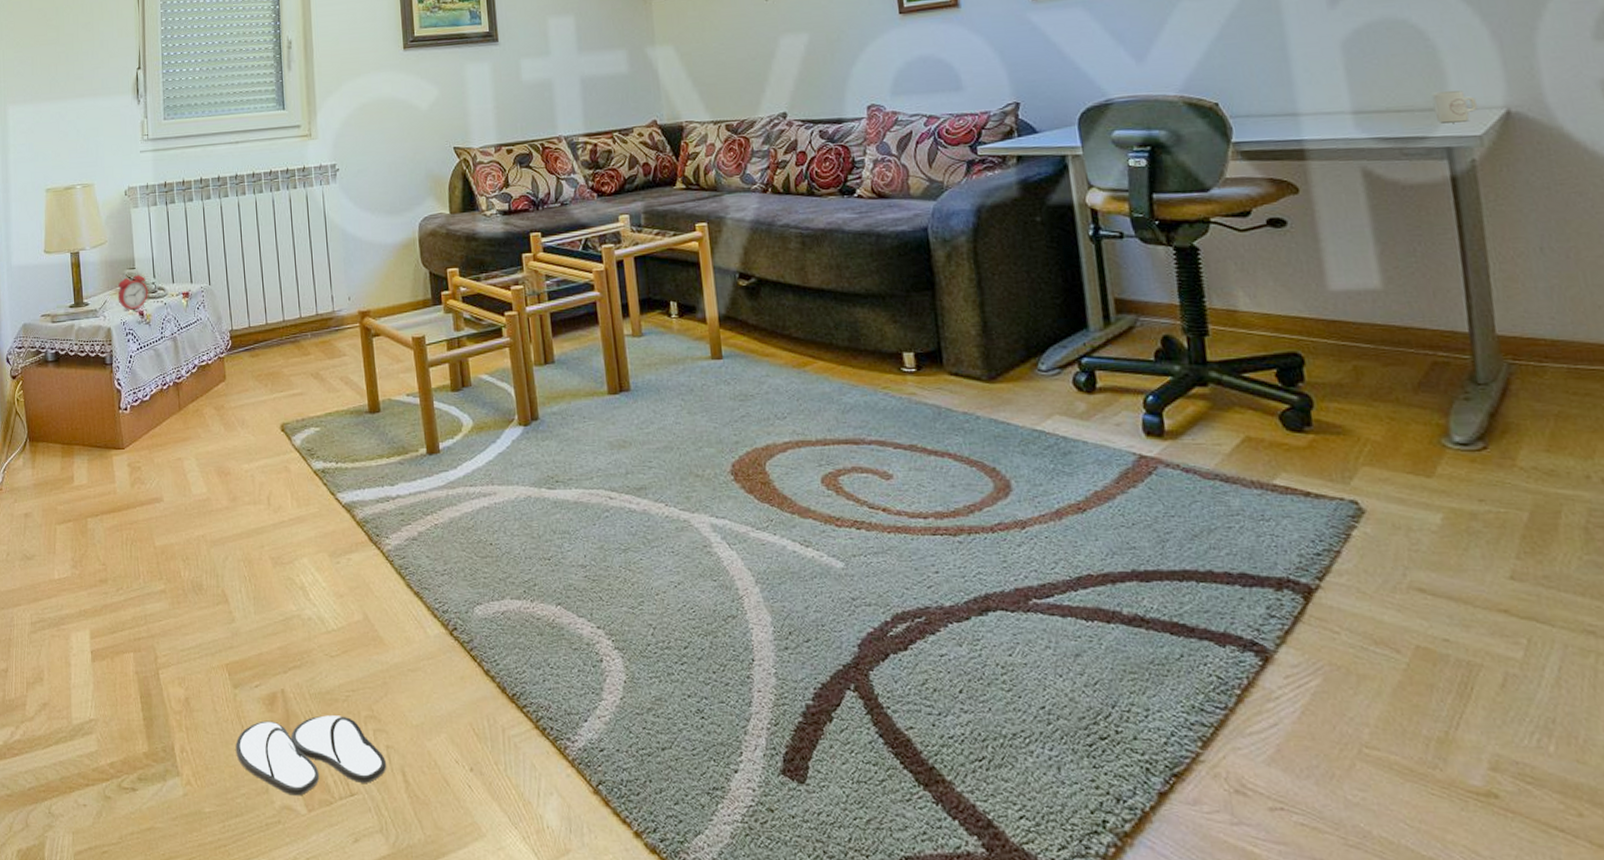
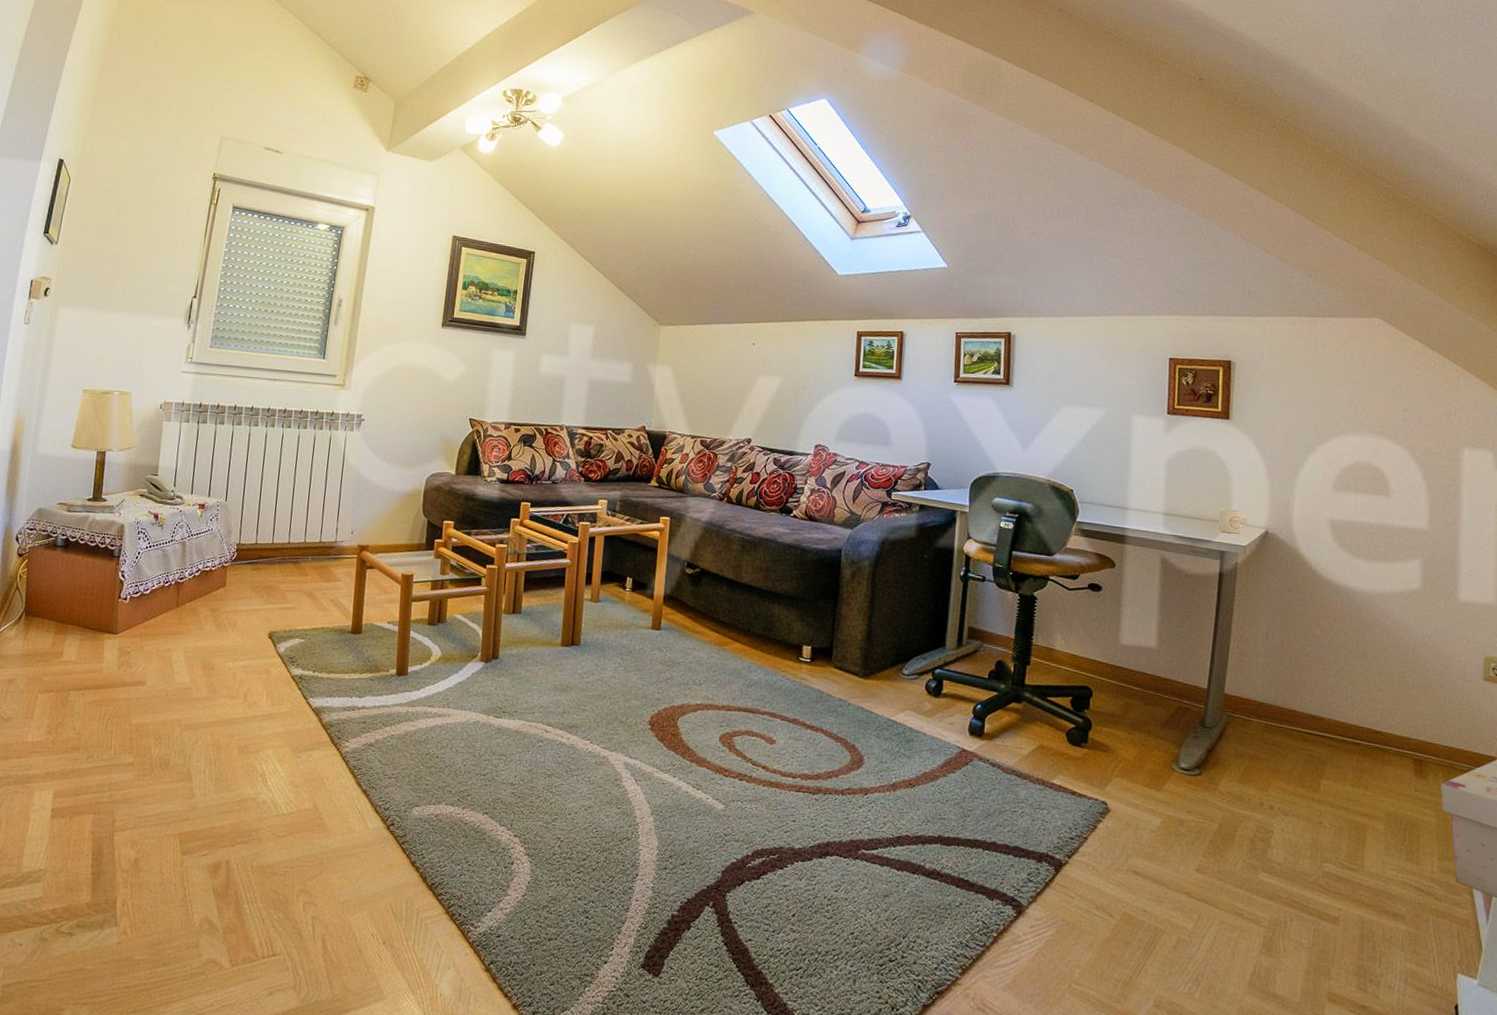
alarm clock: present [117,270,148,311] -> none [136,476,167,512]
slippers: present [235,715,386,796] -> none [174,885,310,952]

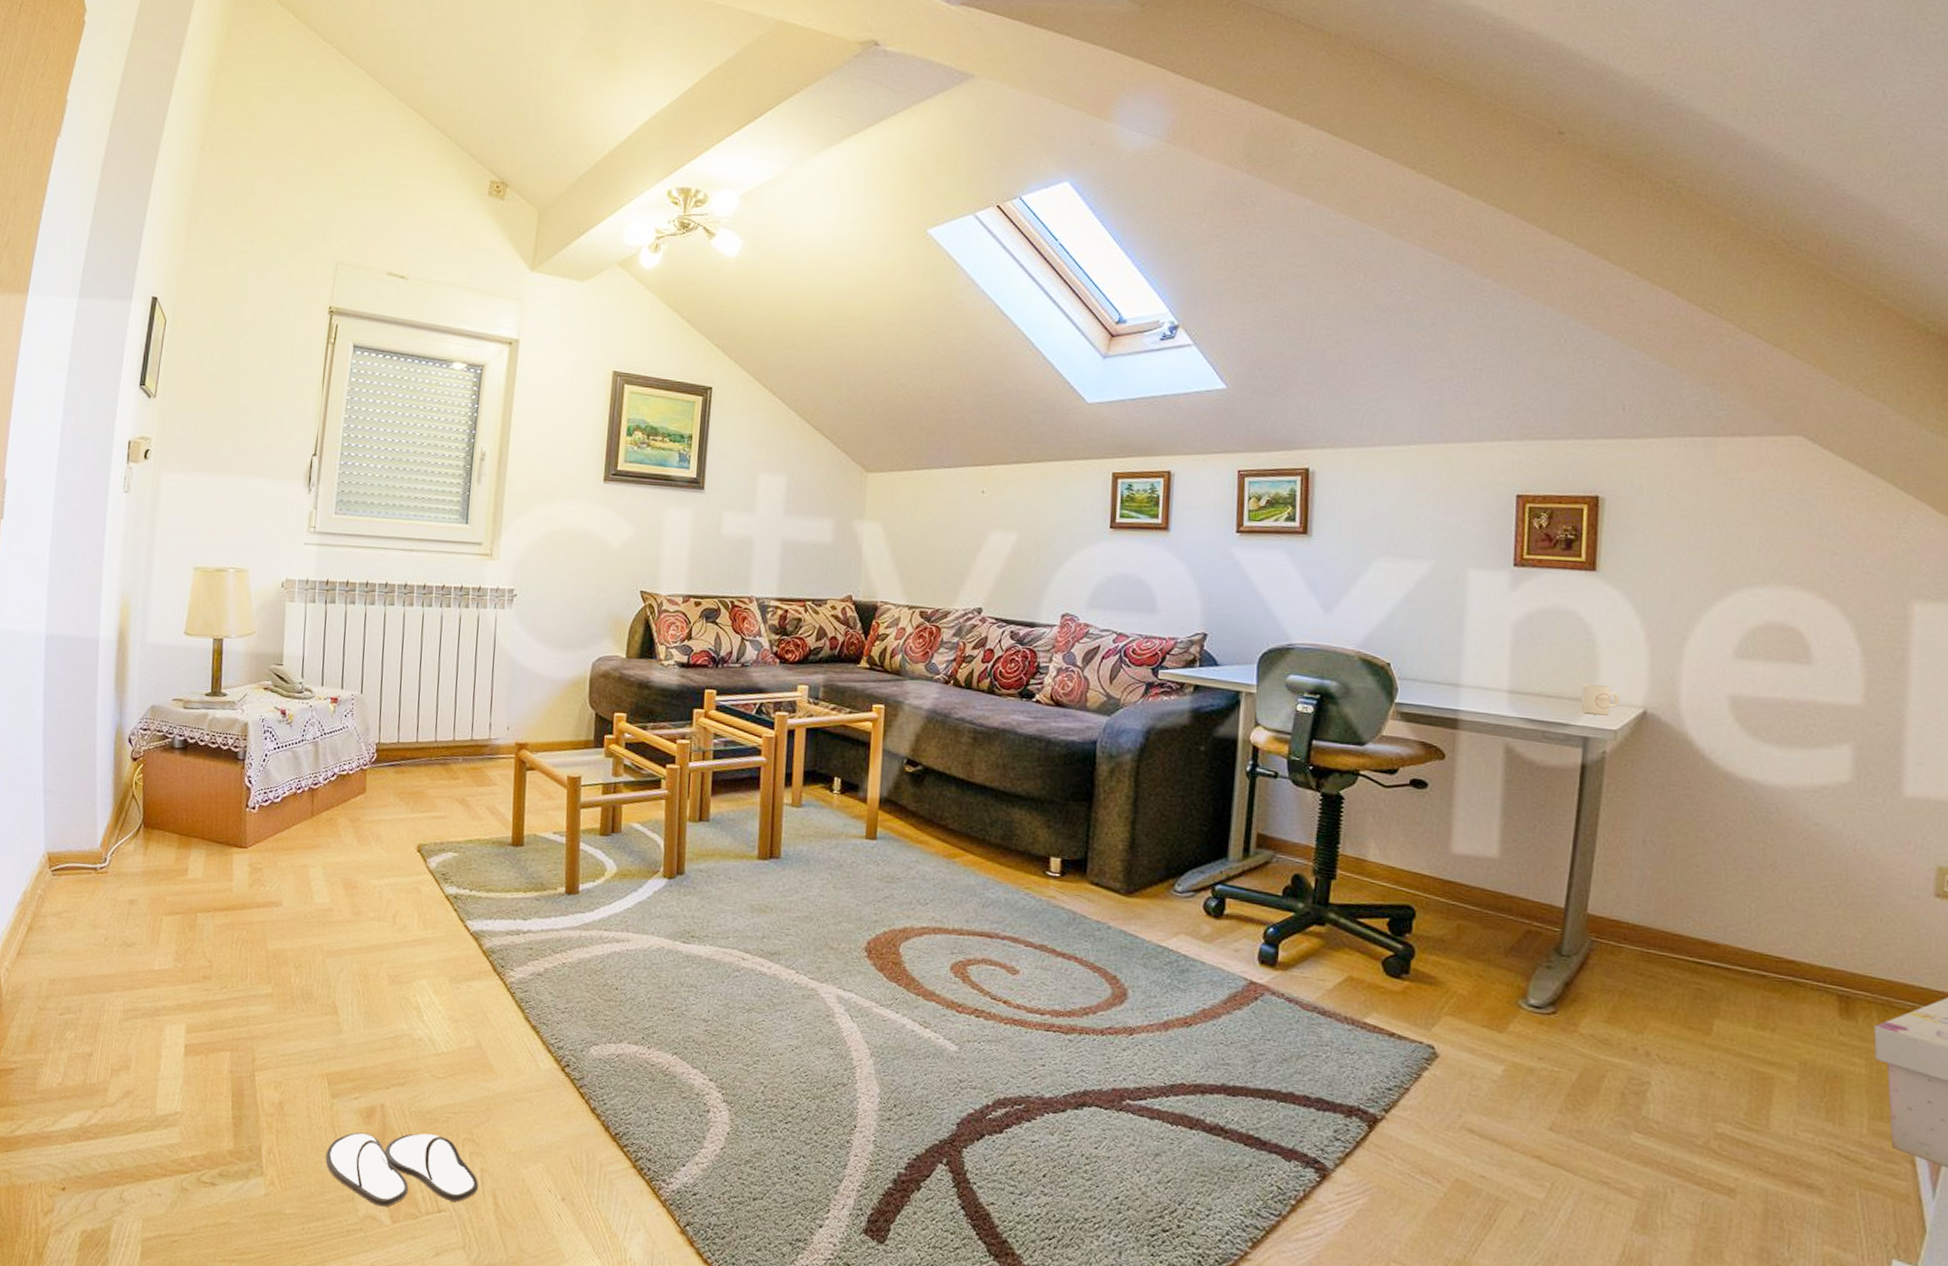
slippers: none [174,885,310,952] -> present [325,1132,478,1207]

